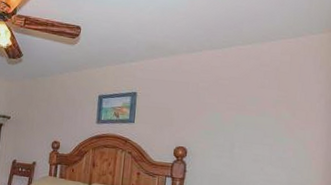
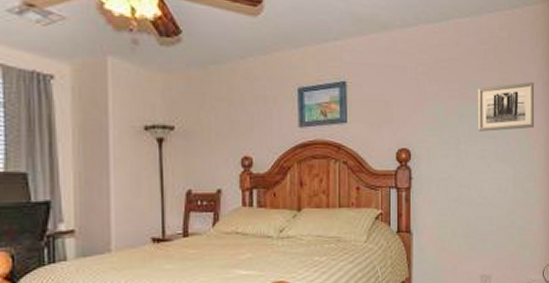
wall art: none [253,99,316,141] -> present [477,81,535,132]

